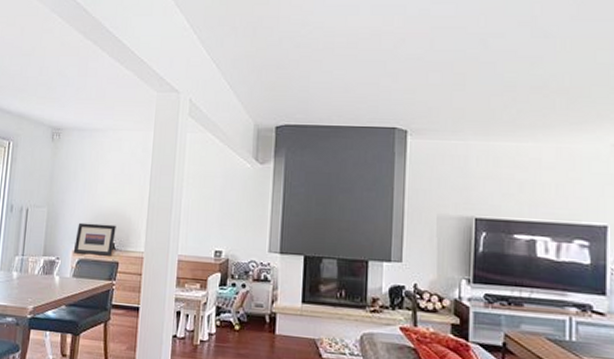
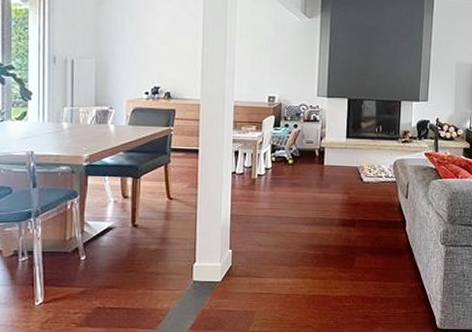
picture frame: present [73,222,116,256] -> none [127,73,171,104]

